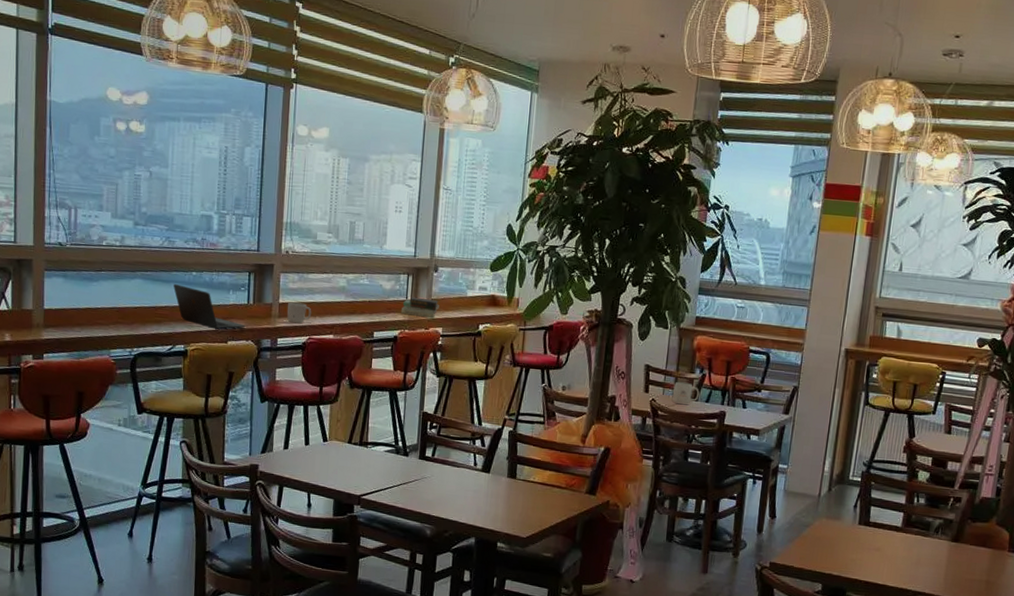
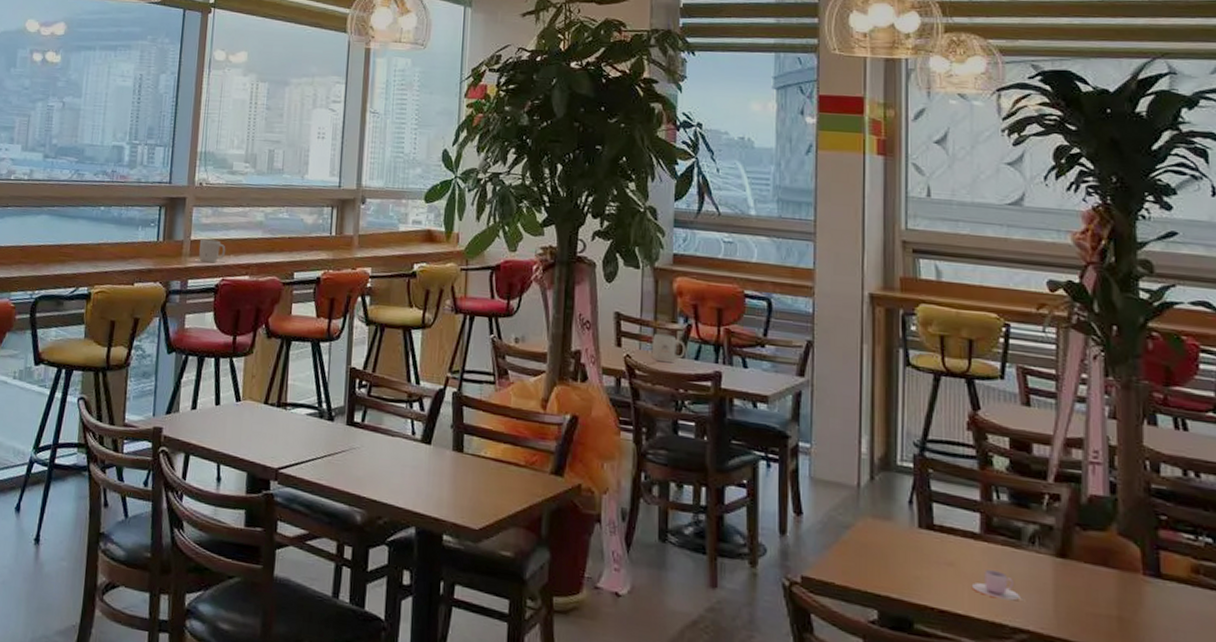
laptop: present [173,284,245,329] -> none [79,220,154,270]
books: present [400,297,439,319] -> none [324,232,368,257]
teacup: none [890,552,925,573] -> present [971,570,1024,601]

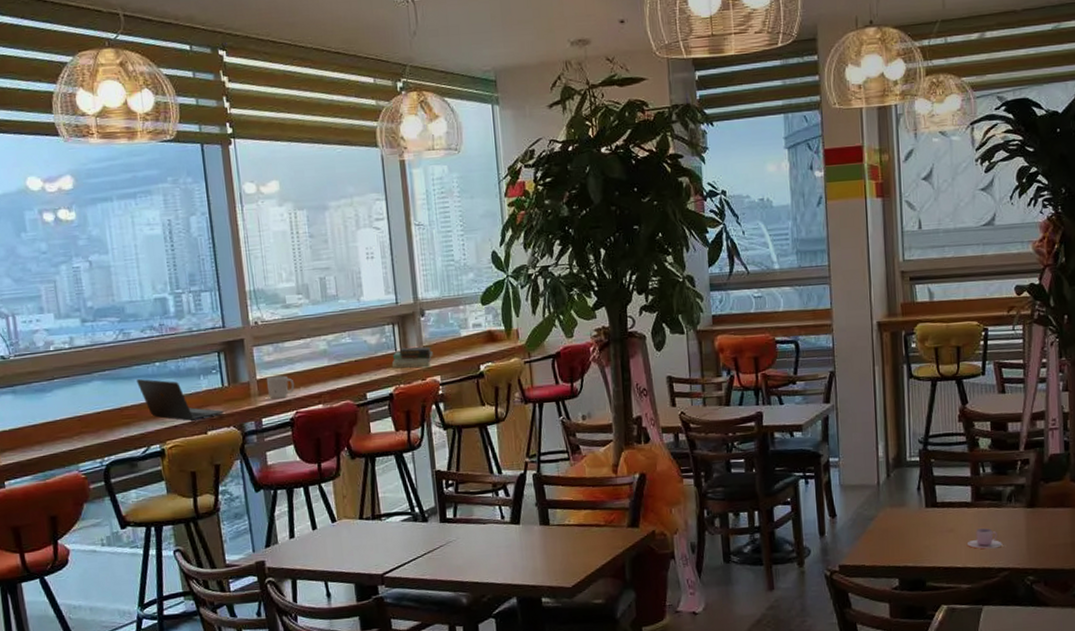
laptop: none [79,220,154,270] -> present [136,379,224,421]
books: none [324,232,368,257] -> present [391,347,433,368]
mug: present [651,334,686,364] -> none [701,388,731,413]

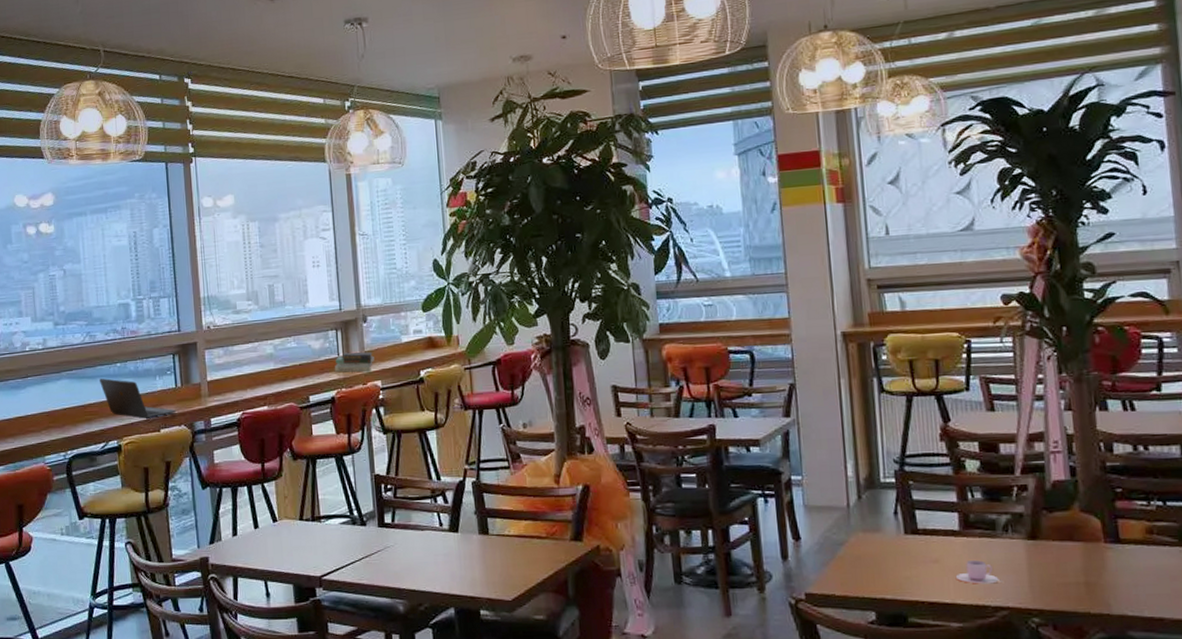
mug: present [266,375,295,399] -> none [216,377,242,400]

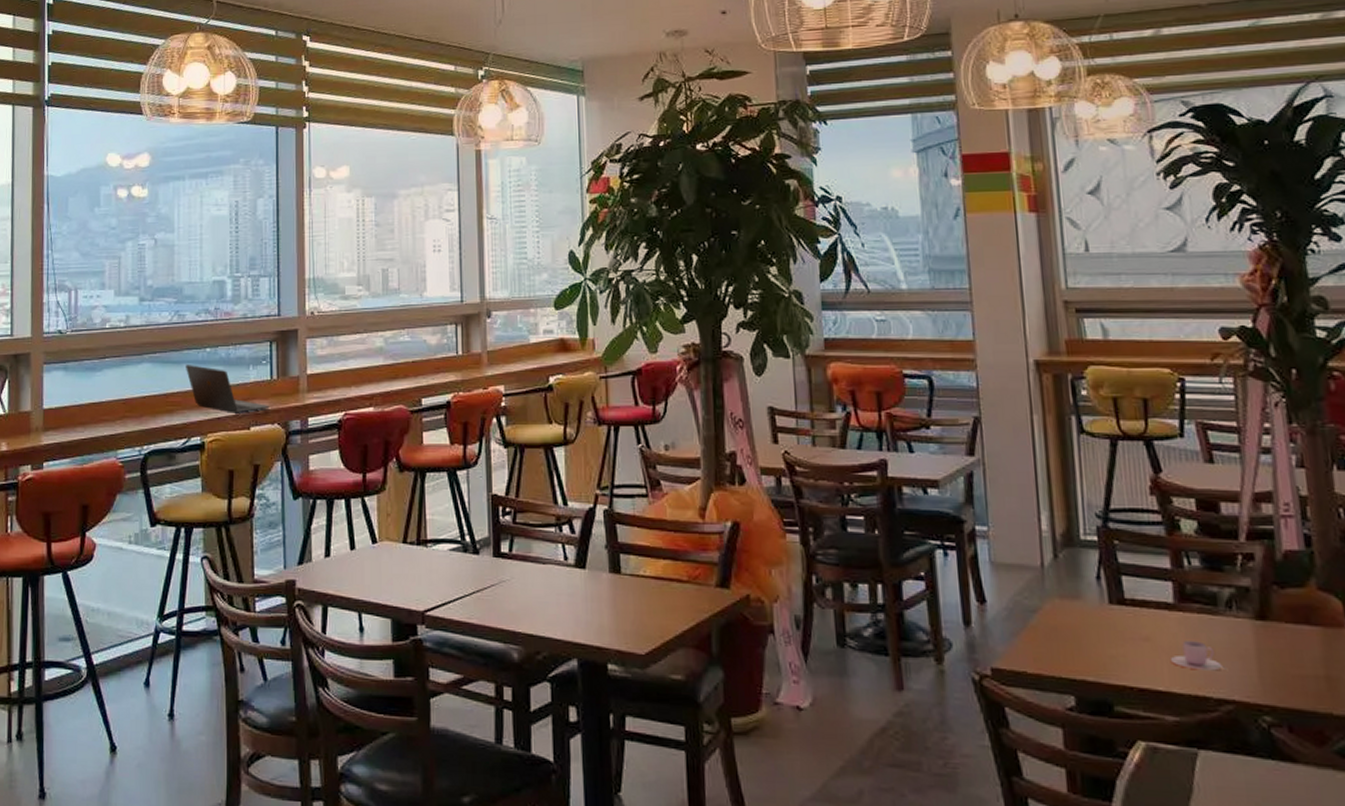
books: present [334,352,374,373] -> none [451,350,498,375]

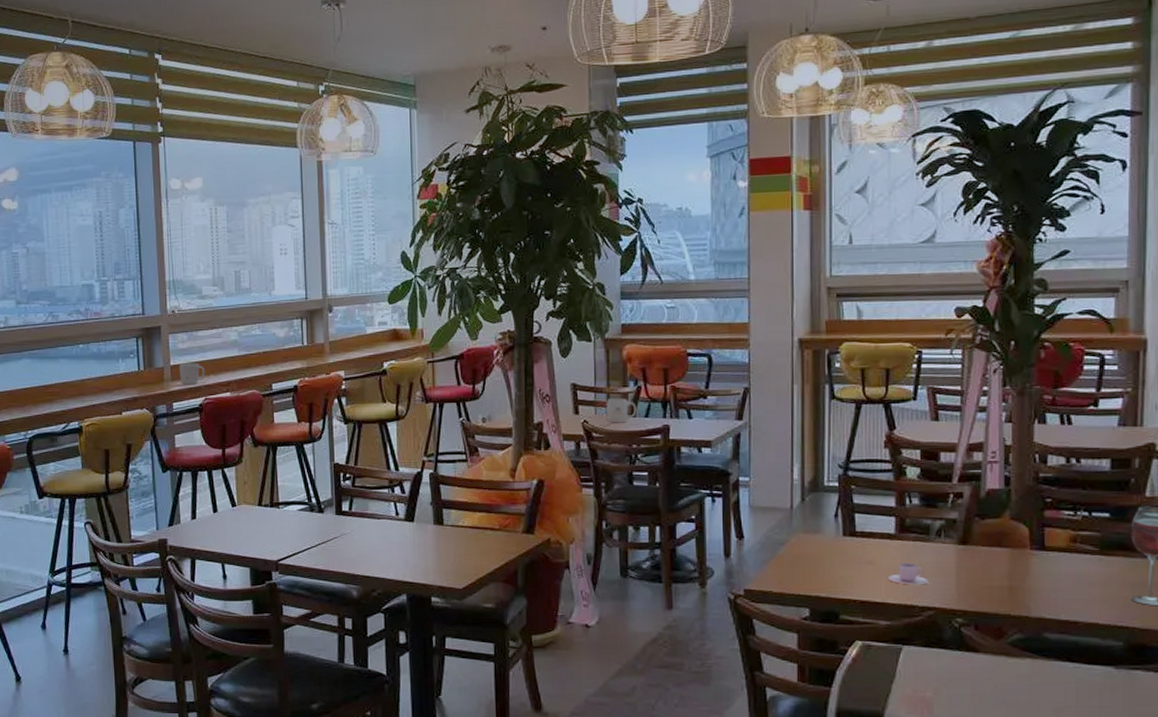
laptop: present [185,365,270,413] -> none [61,359,138,401]
mug: none [316,372,346,398] -> present [179,363,206,385]
mug: none [810,426,847,456] -> present [606,398,637,423]

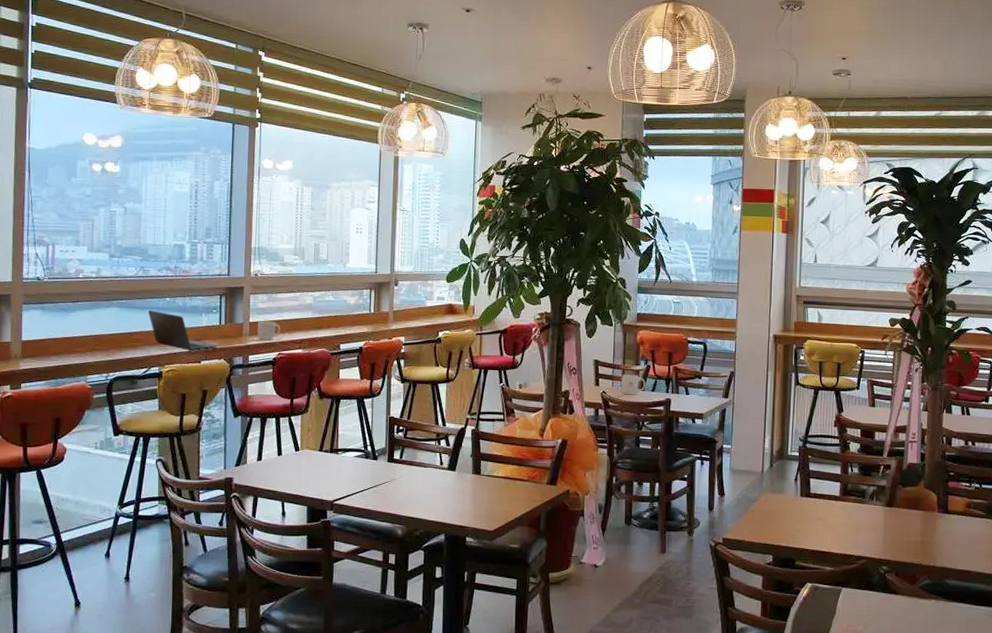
laptop: none [61,359,138,401] -> present [147,310,218,350]
teacup: present [887,563,931,585] -> none [832,520,865,539]

